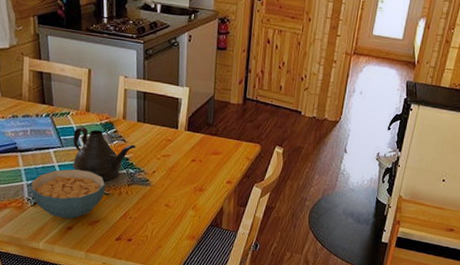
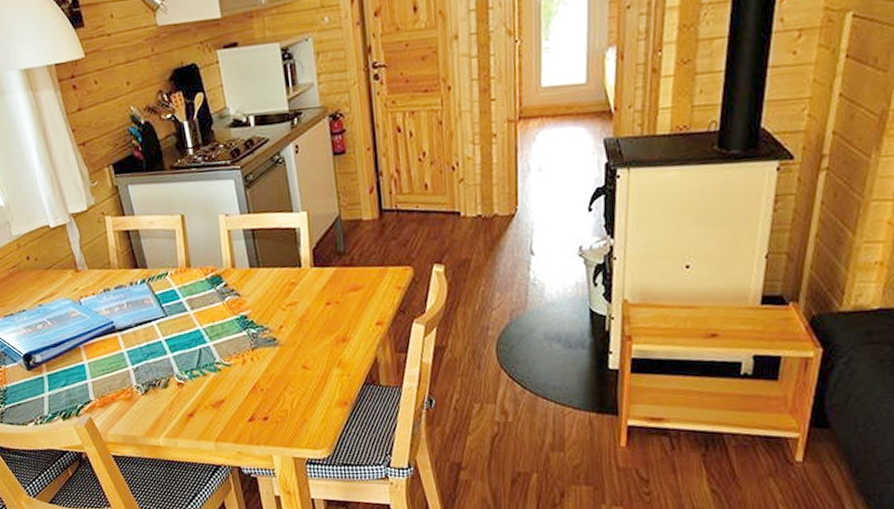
cereal bowl: present [31,169,106,219] -> none [138,340,225,404]
teapot: present [72,126,136,182] -> none [176,287,254,350]

